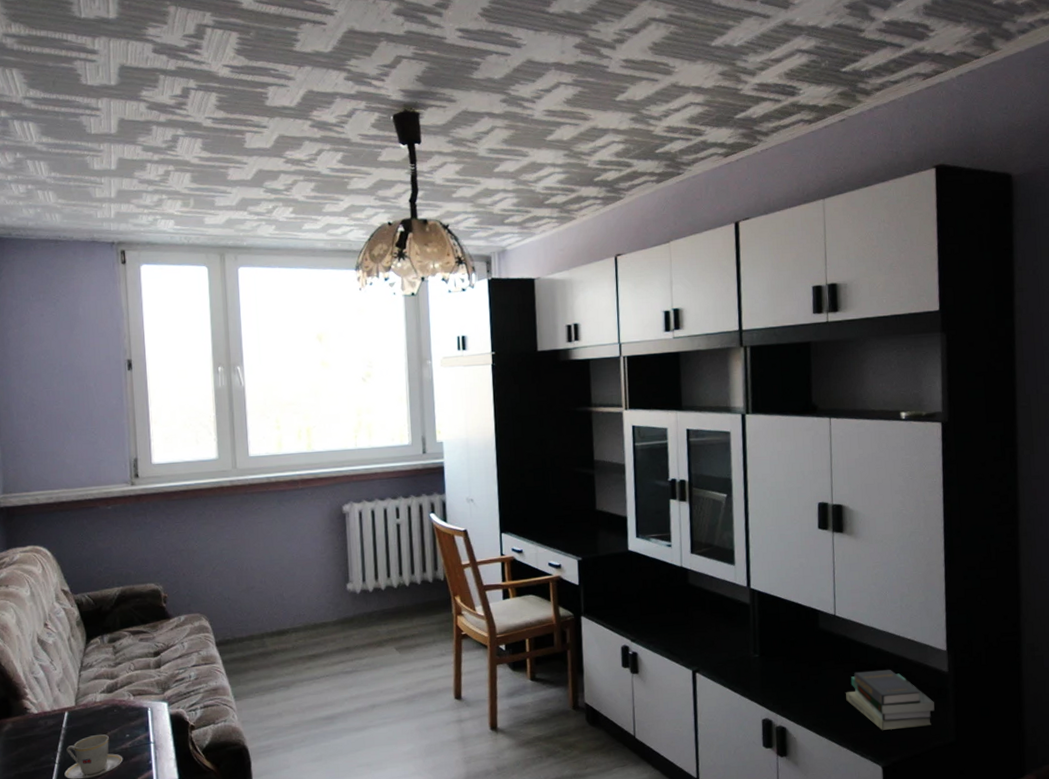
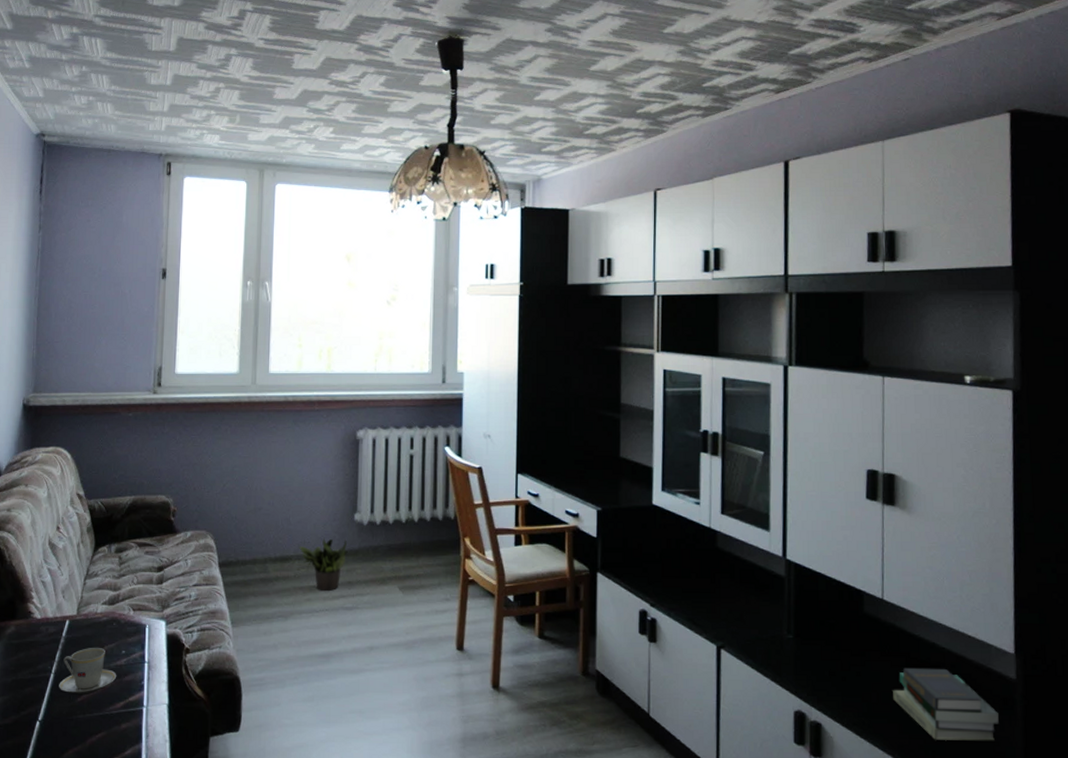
potted plant: none [295,608,343,658] -> present [299,538,348,591]

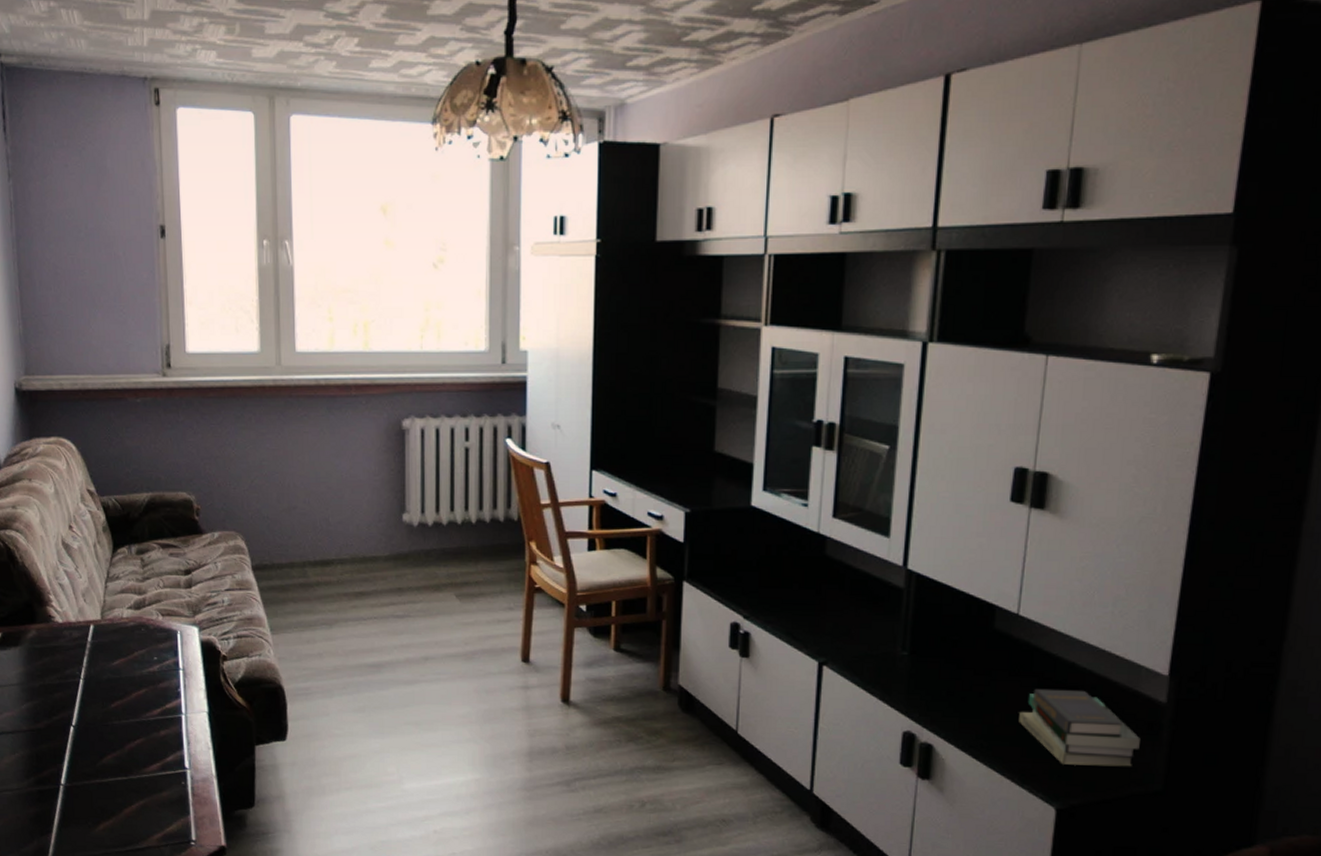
teacup: present [59,647,117,694] -> none [90,653,151,701]
potted plant: present [299,538,348,591] -> none [341,541,396,597]

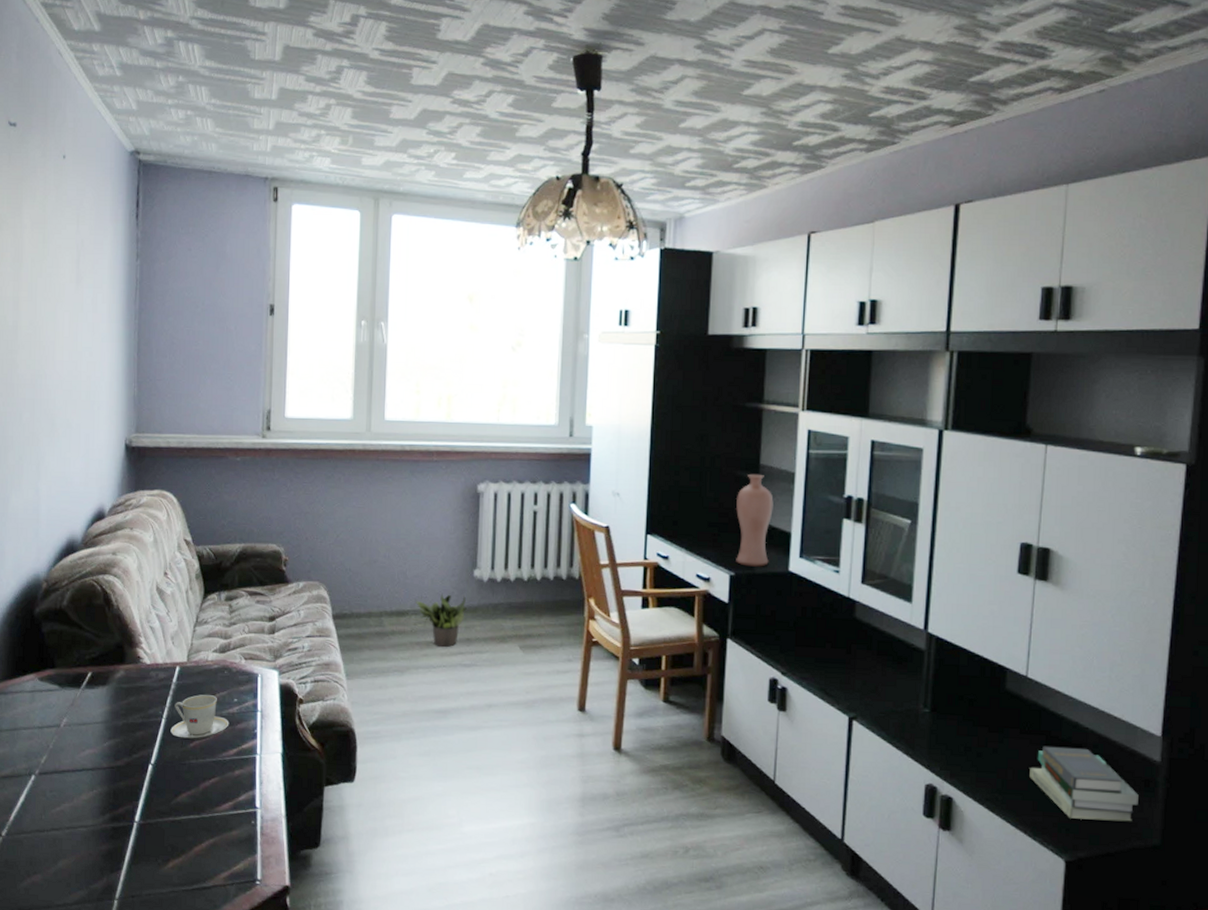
teacup: none [90,653,151,701] -> present [170,694,229,740]
potted plant: none [341,541,396,597] -> present [416,594,467,647]
vase: none [691,398,733,502] -> present [736,473,774,567]

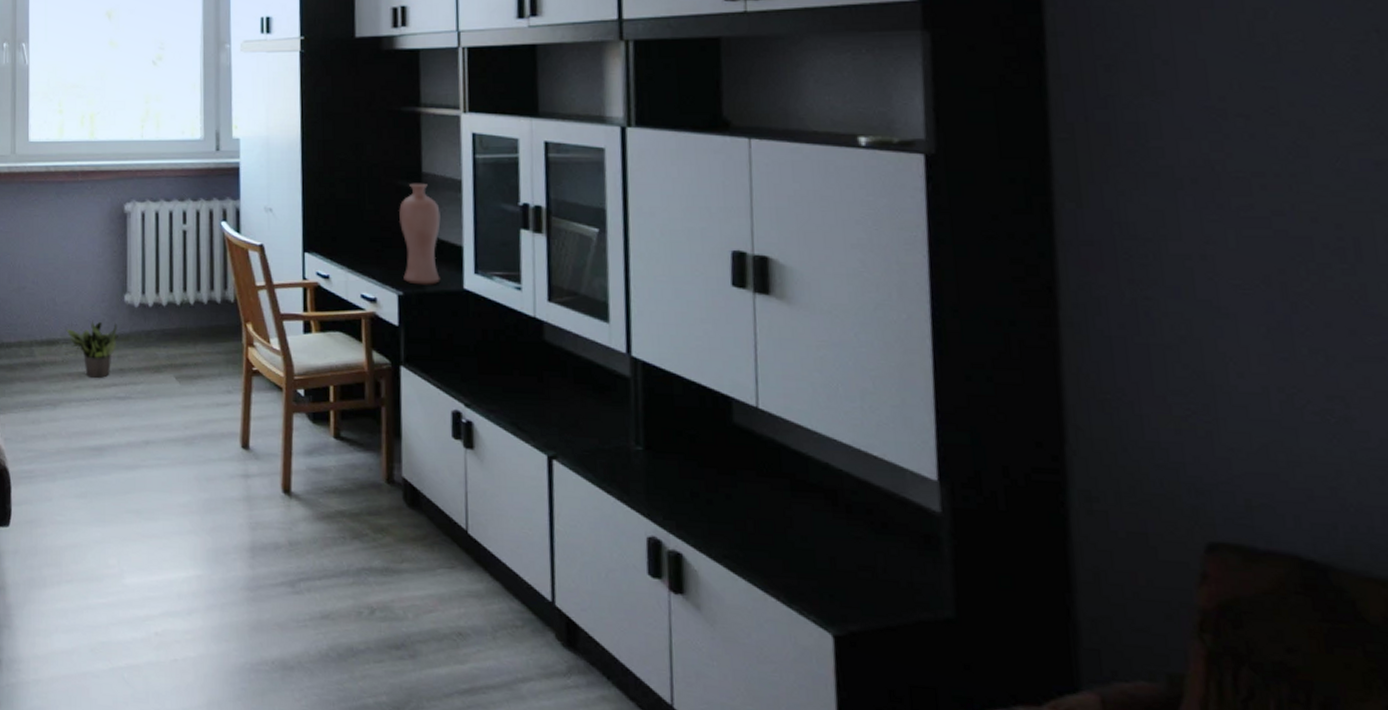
books: present [1029,746,1139,822] -> none [774,491,919,588]

